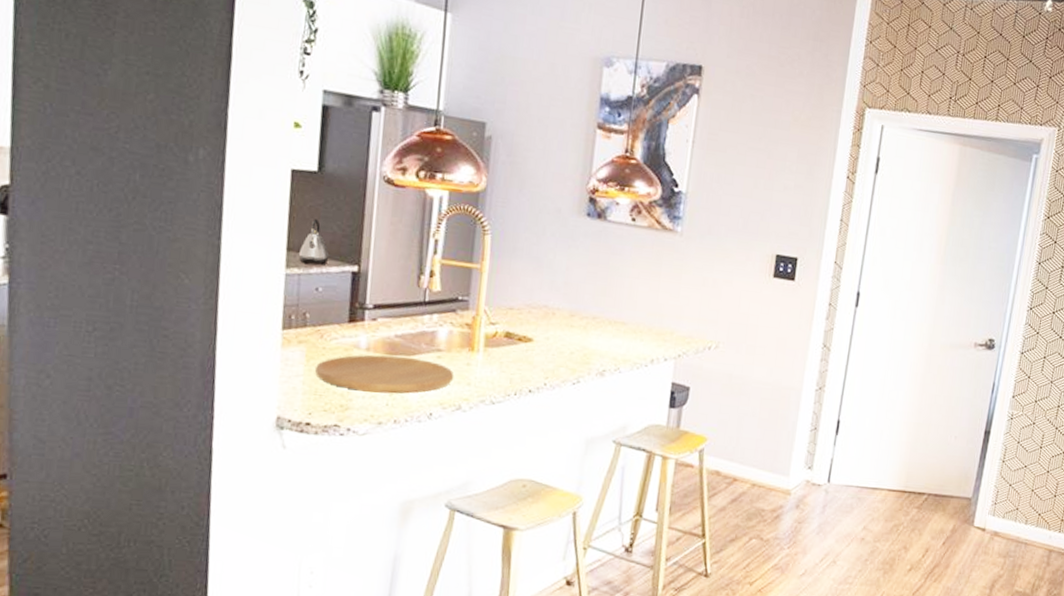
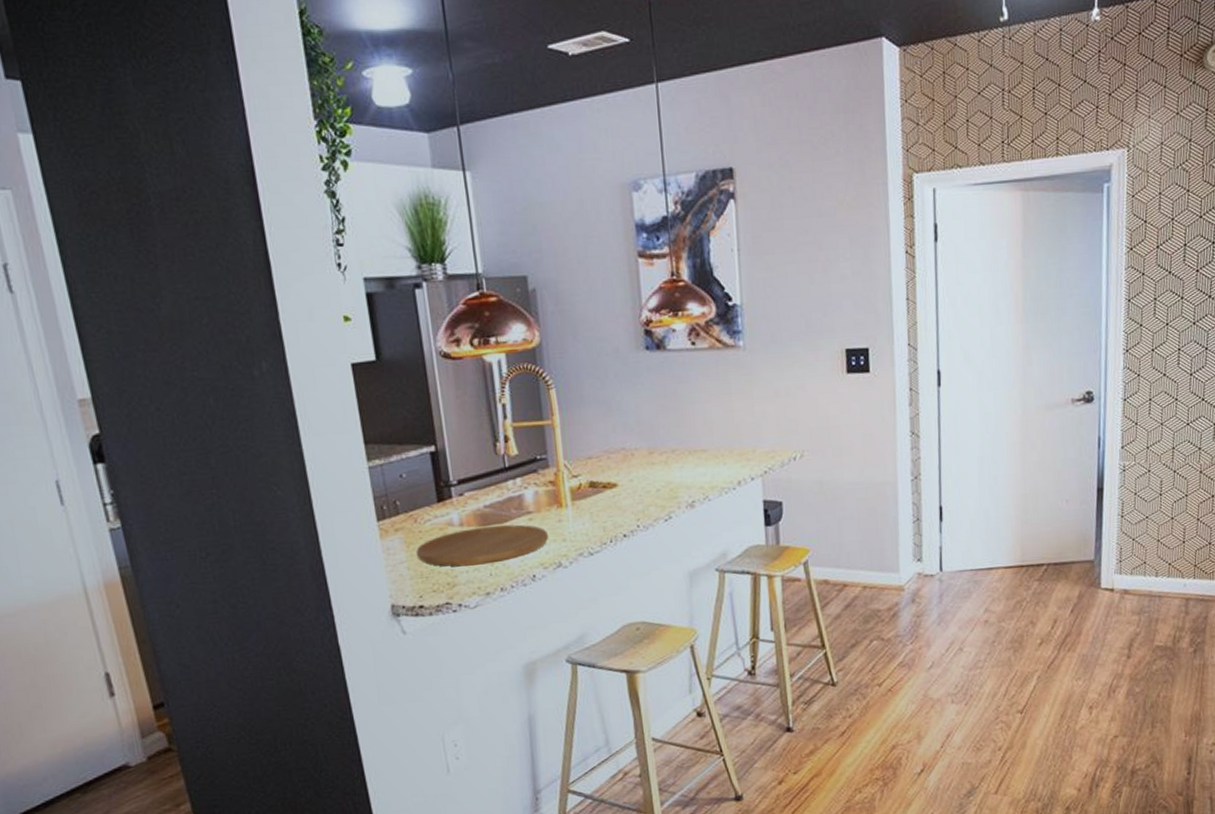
kettle: present [298,219,330,266] -> none [376,408,406,454]

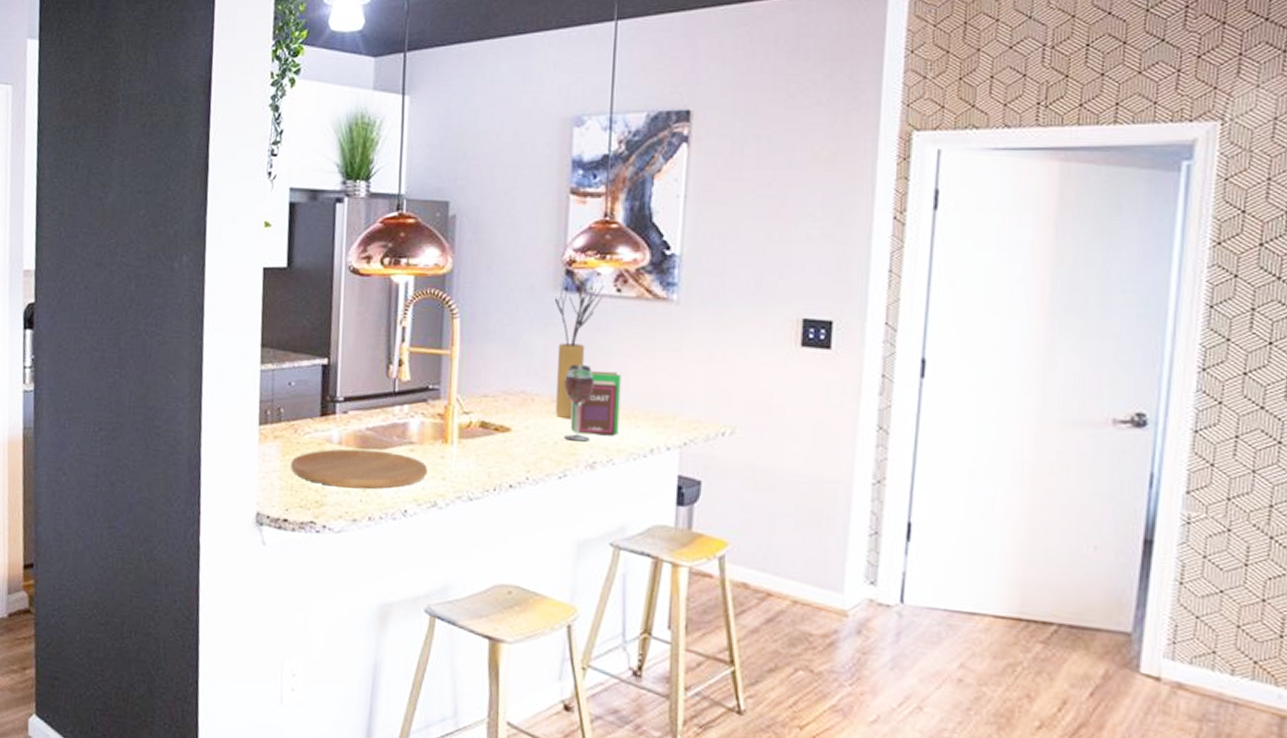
vase: none [638,335,680,468] -> present [554,277,604,420]
wineglass: none [658,416,687,486] -> present [564,364,595,442]
books: none [666,418,710,479] -> present [570,370,622,436]

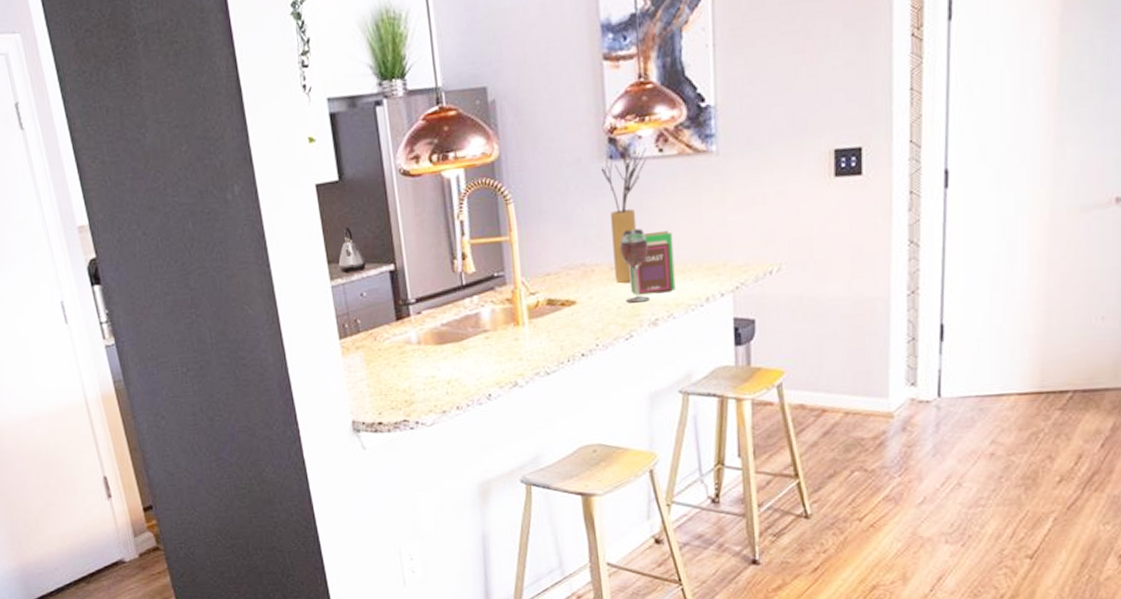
kettle: none [271,314,301,360] -> present [338,227,366,273]
cutting board: present [290,448,428,489] -> none [375,343,505,385]

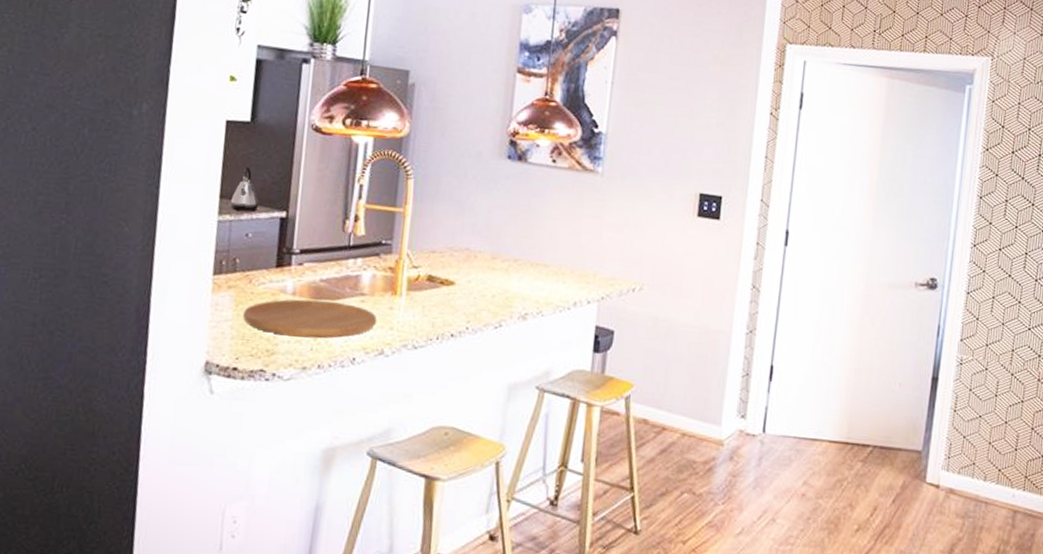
cutting board: none [375,343,505,385] -> present [242,299,377,338]
vase: present [600,143,647,284] -> none [495,148,542,275]
wineglass: present [620,228,650,303] -> none [502,225,530,296]
books: present [629,230,676,295] -> none [507,231,553,291]

